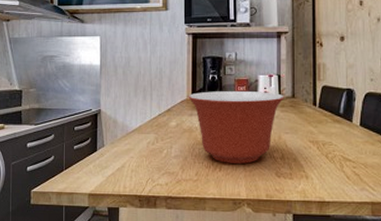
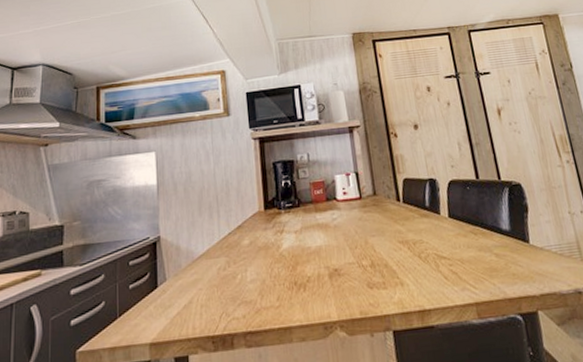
mixing bowl: present [188,90,284,165] -> none [260,192,366,281]

